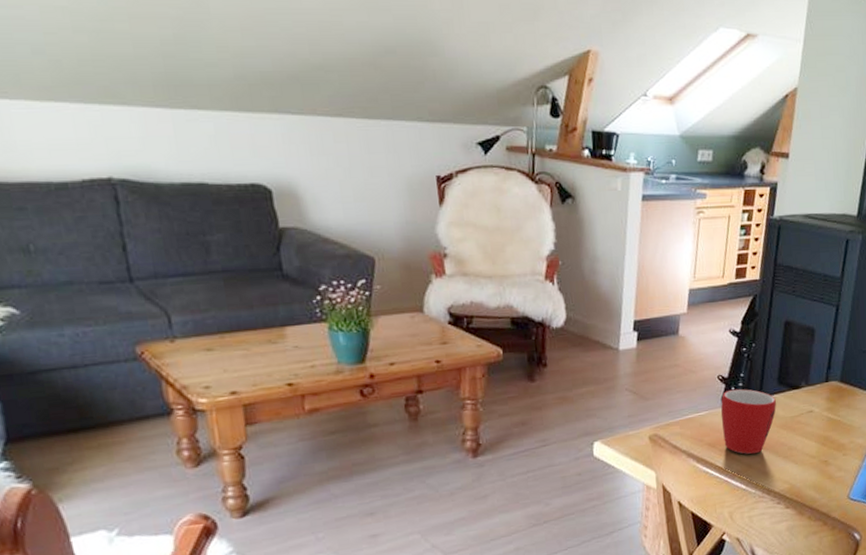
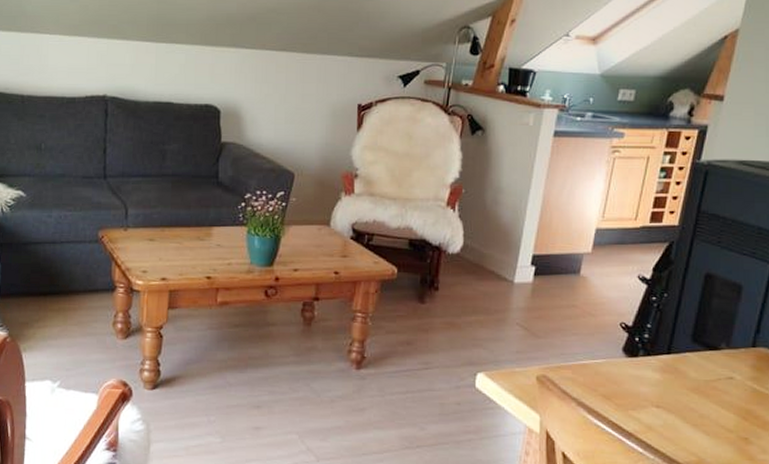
mug: present [720,389,776,454] -> none [620,340,688,414]

